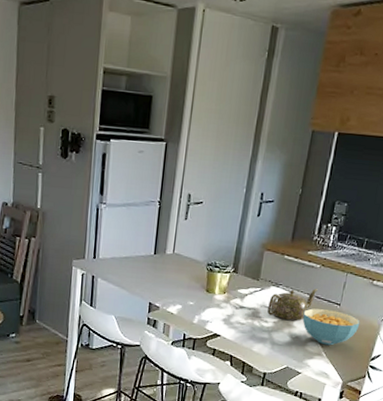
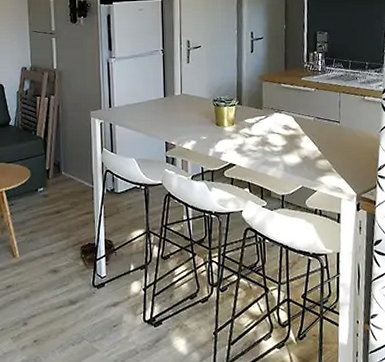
teapot: present [267,289,318,321] -> none [275,110,317,142]
cereal bowl: present [302,308,360,346] -> none [308,127,361,161]

